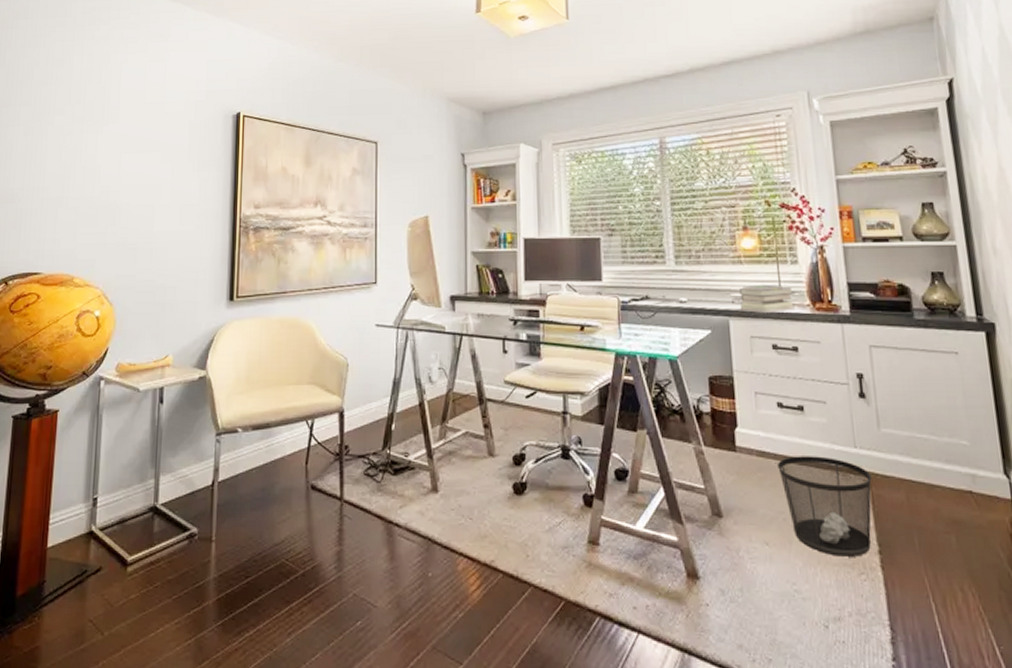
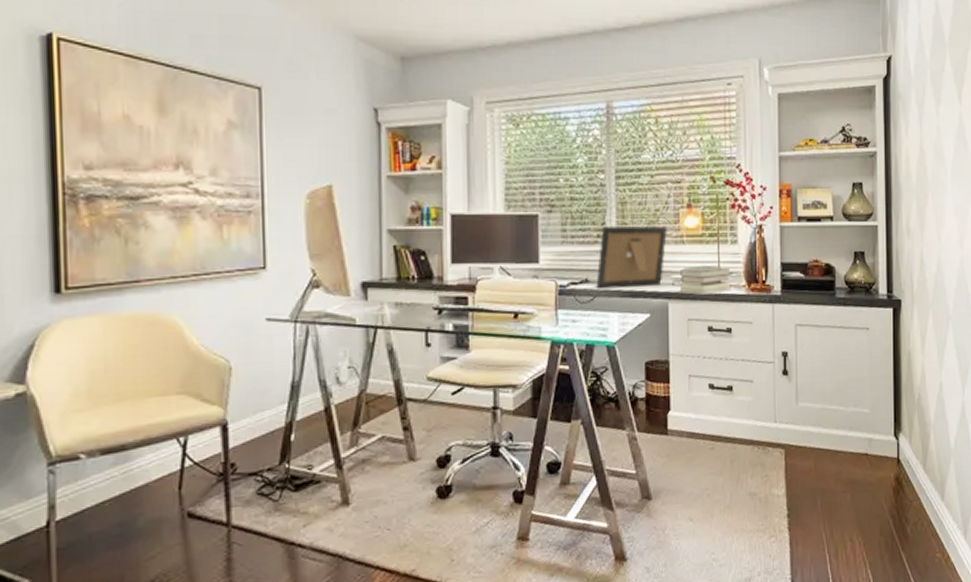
picture frame: none [656,247,724,306] -> present [596,225,667,289]
waste bin: present [778,456,872,557] -> none [706,433,787,524]

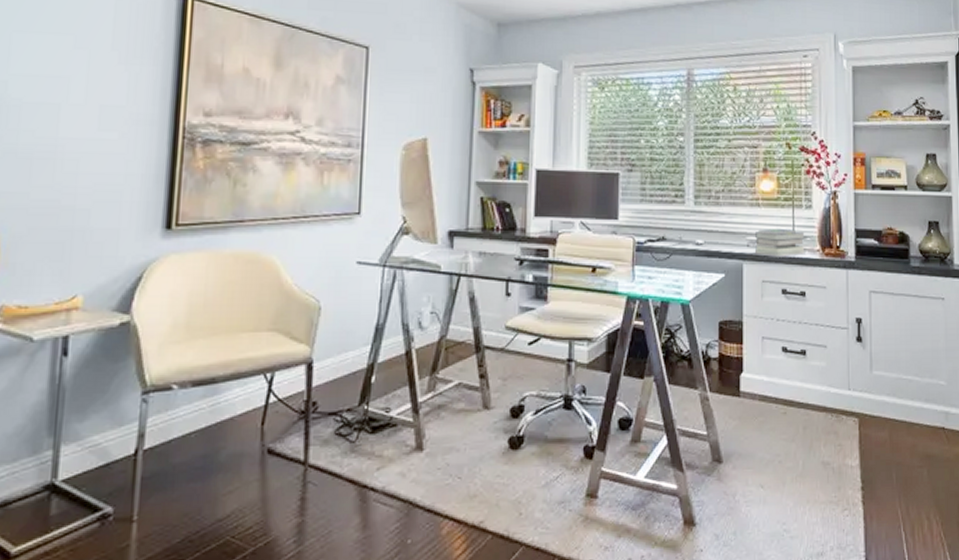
picture frame: present [596,225,667,289] -> none [672,186,743,248]

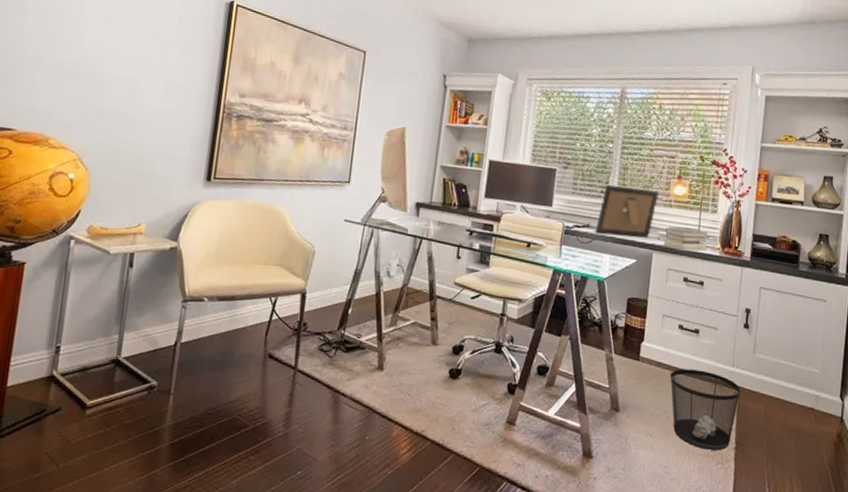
picture frame: none [672,186,743,248] -> present [595,184,659,238]
waste bin: none [778,399,861,495] -> present [670,368,741,451]

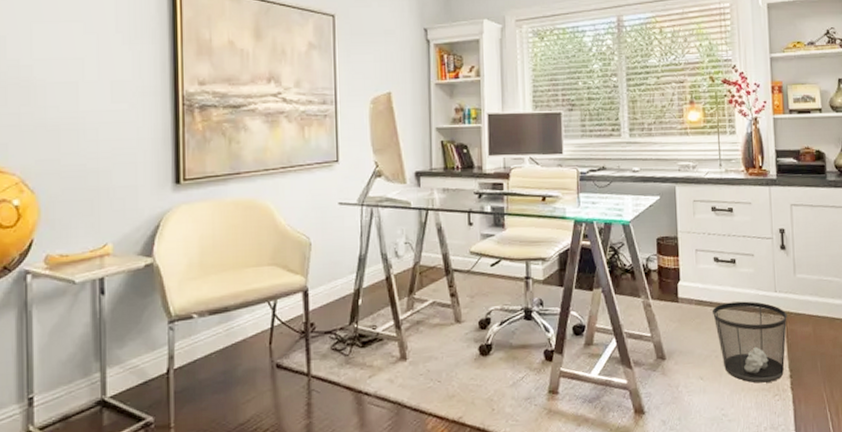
picture frame: present [595,184,659,238] -> none [612,120,673,175]
books: present [664,226,708,252] -> none [685,153,731,179]

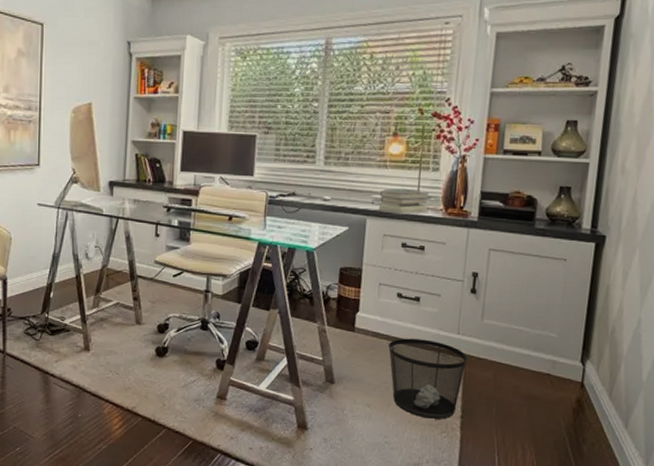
books: none [685,153,731,179] -> present [379,188,428,215]

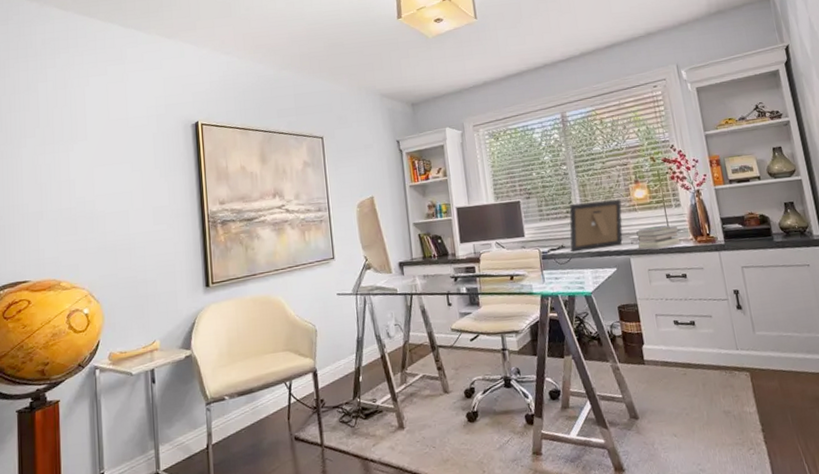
picture frame: none [302,147,372,204] -> present [569,199,622,253]
waste bin: present [388,338,468,419] -> none [678,360,756,438]

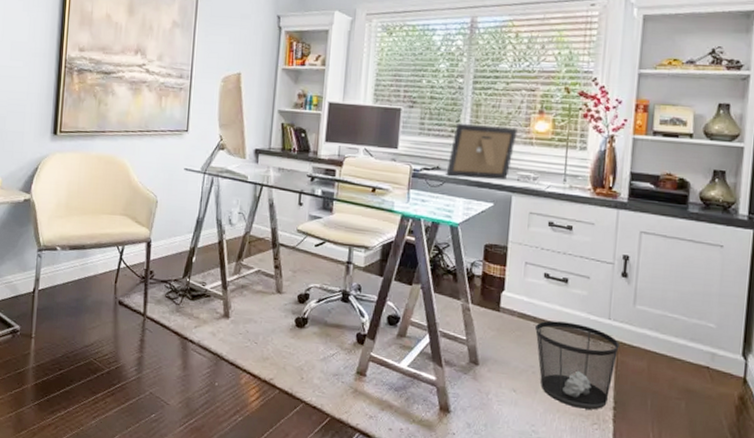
books: present [636,225,681,250] -> none [525,165,576,193]
waste bin: none [678,360,756,438] -> present [535,320,619,410]

